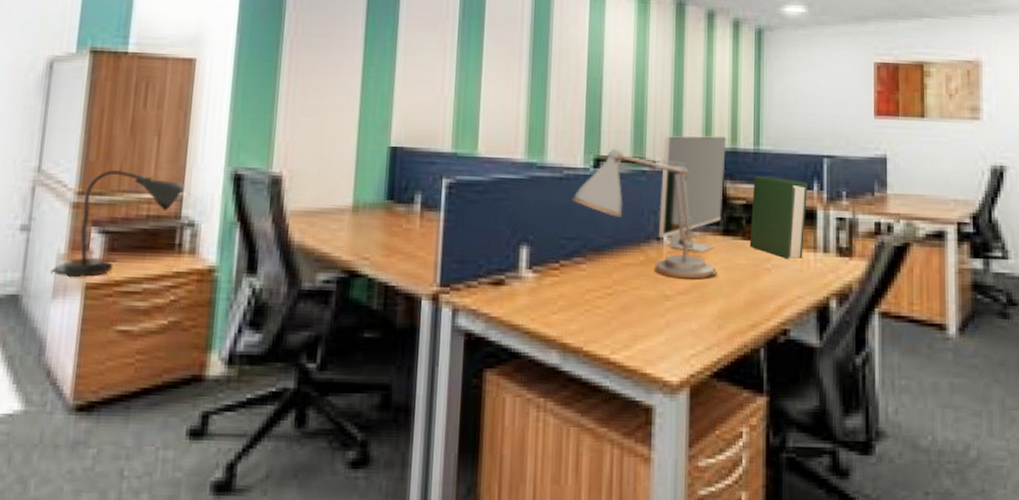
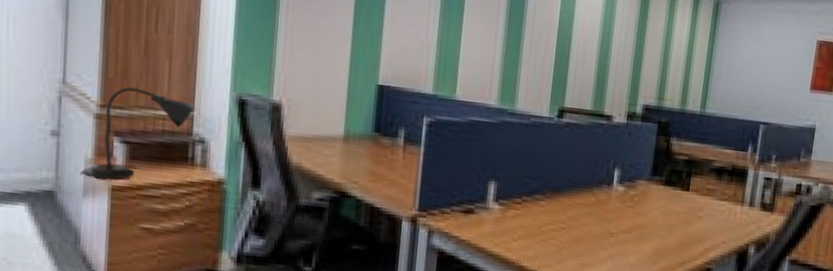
desk lamp: present [571,148,717,279] -> none [536,101,657,221]
monitor: present [658,136,726,253] -> none [609,93,677,199]
binder: present [749,176,807,260] -> none [686,136,743,210]

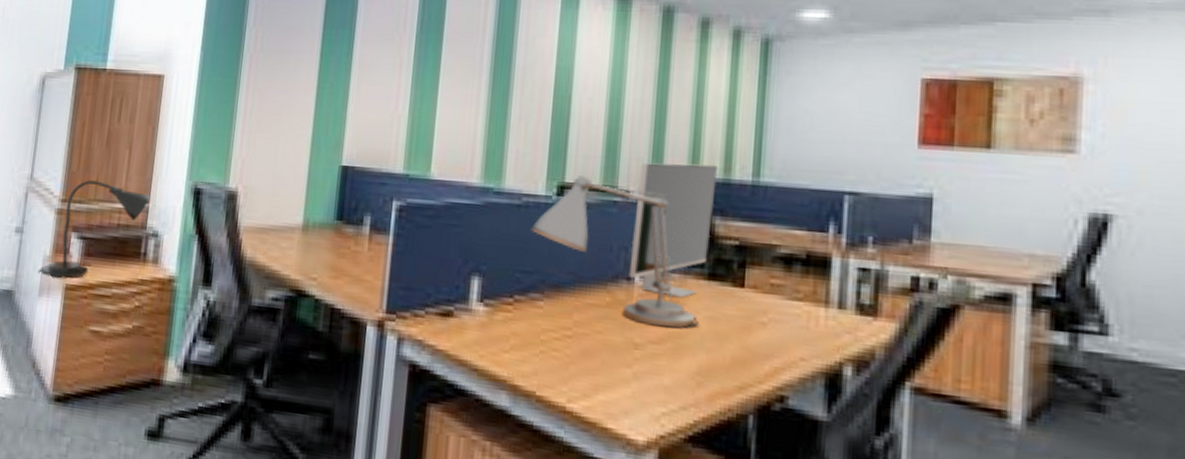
desk lamp: none [536,101,657,221] -> present [530,174,699,328]
monitor: none [609,93,677,199] -> present [628,162,718,298]

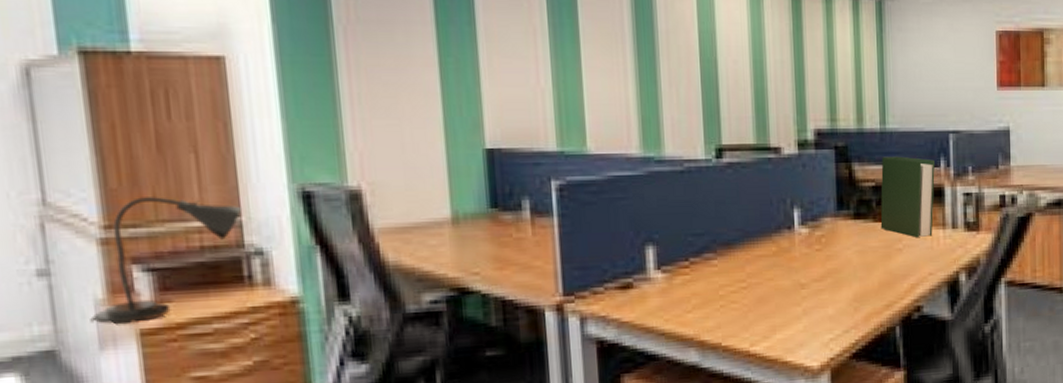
desk lamp: present [530,174,699,328] -> none [695,136,850,266]
monitor: present [628,162,718,298] -> none [787,117,852,238]
binder: none [741,213,821,314] -> present [880,156,935,238]

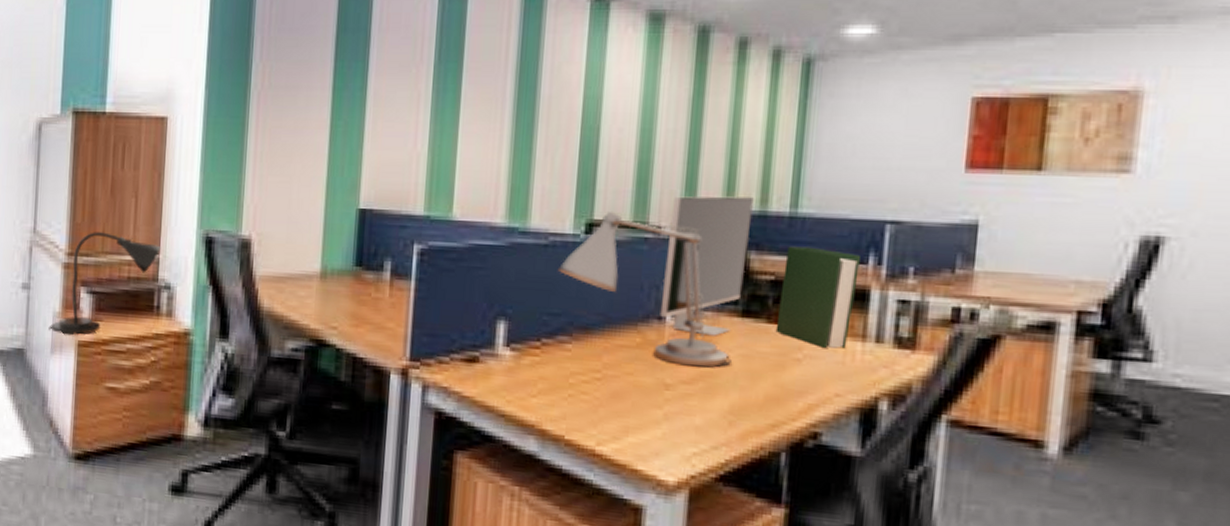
desk lamp: none [695,136,850,266] -> present [557,211,731,367]
monitor: none [787,117,852,238] -> present [660,196,754,336]

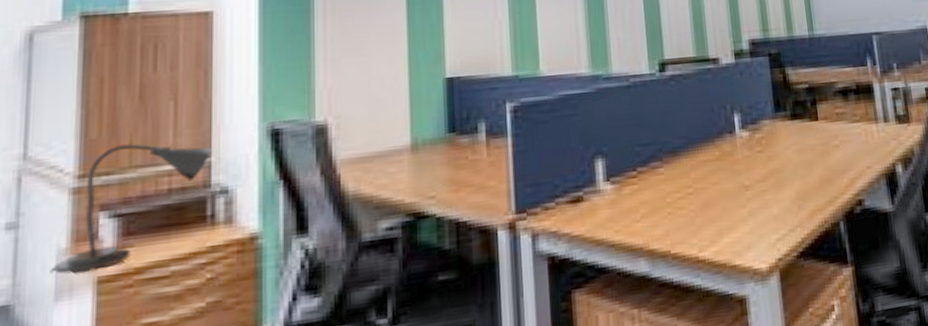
desk lamp: present [557,211,731,367] -> none [641,50,791,167]
monitor: present [660,196,754,336] -> none [724,27,788,140]
binder: present [775,246,860,349] -> none [812,58,867,134]

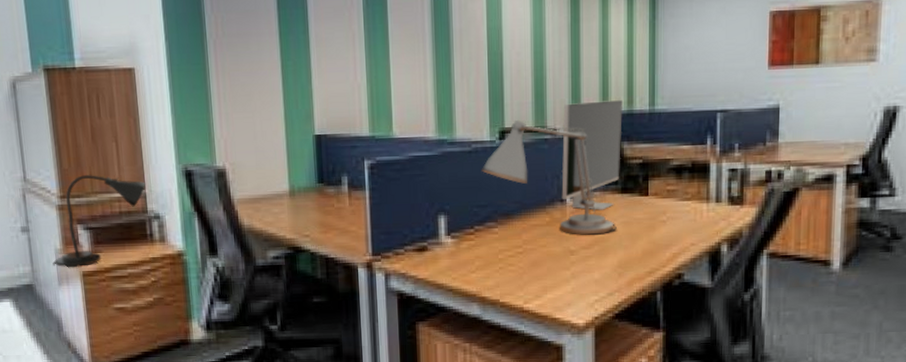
desk lamp: none [641,50,791,167] -> present [481,119,617,235]
monitor: none [724,27,788,140] -> present [561,100,623,210]

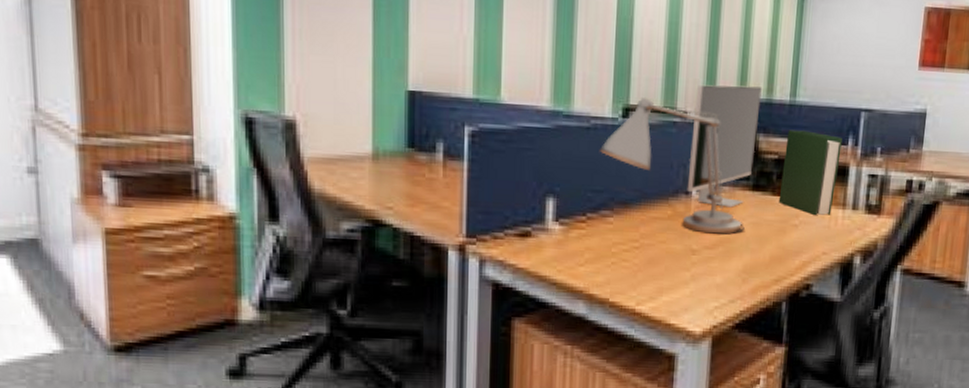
desk lamp: present [53,175,146,267] -> none [66,110,195,222]
binder: none [646,135,701,211] -> present [778,129,842,216]

